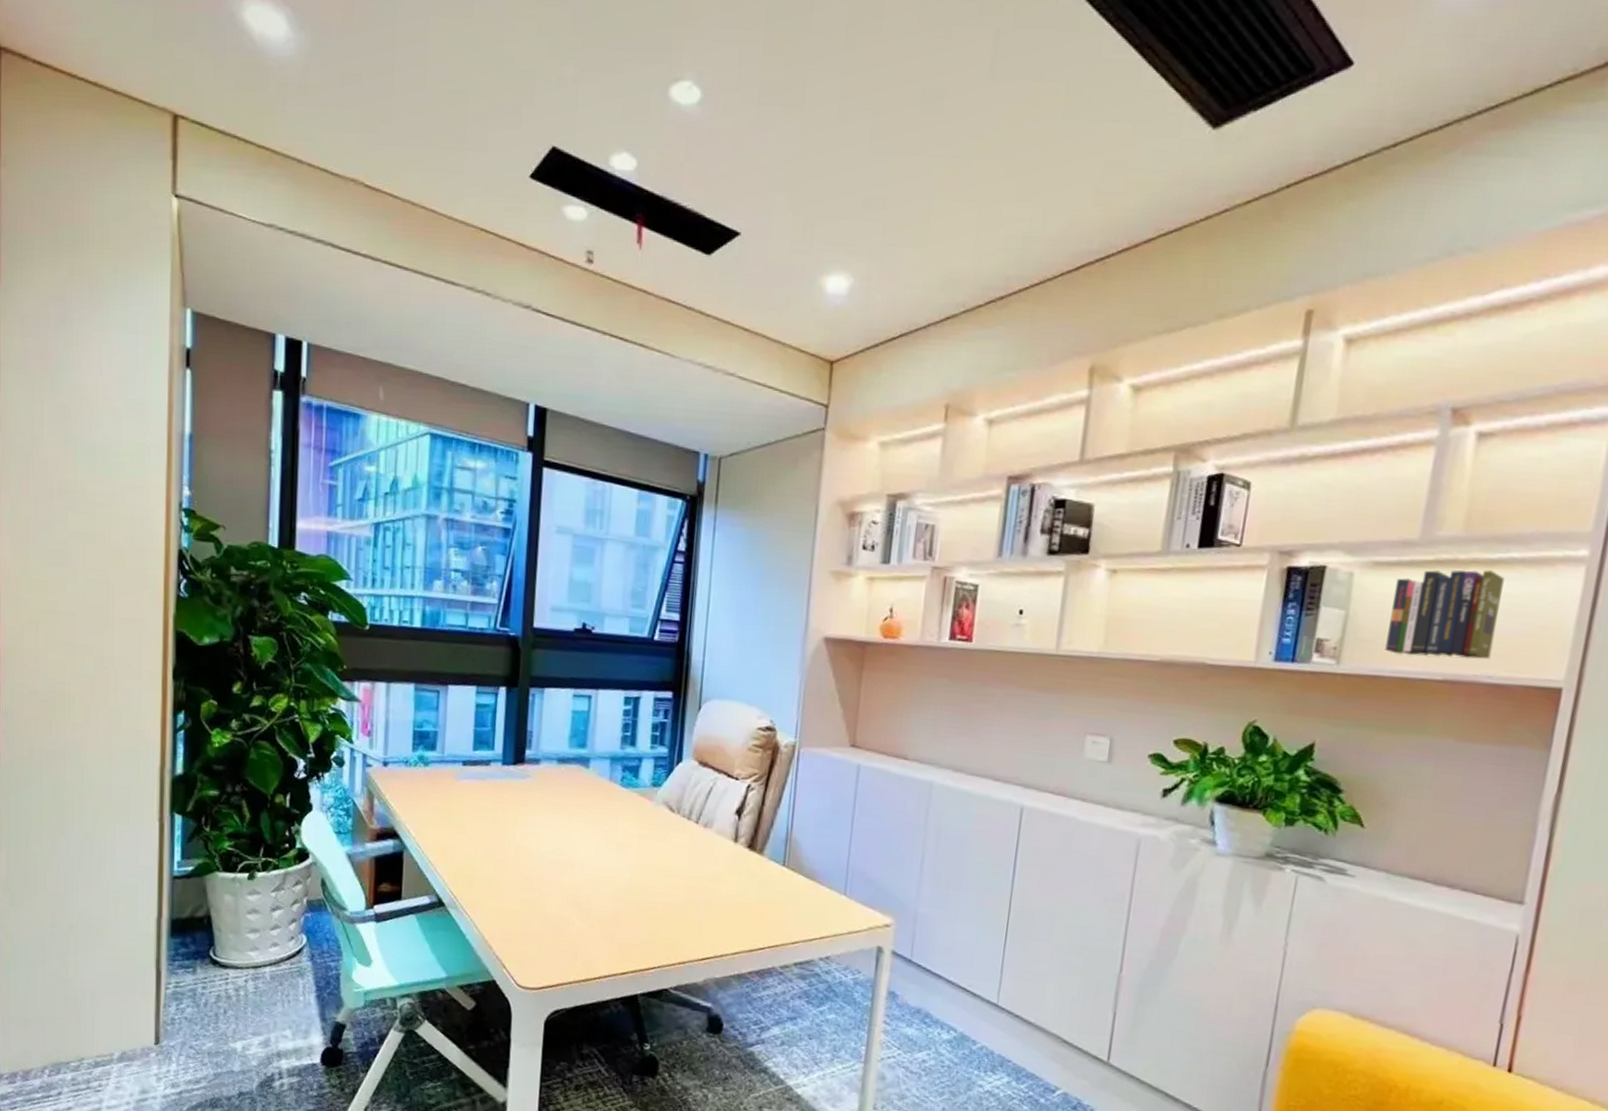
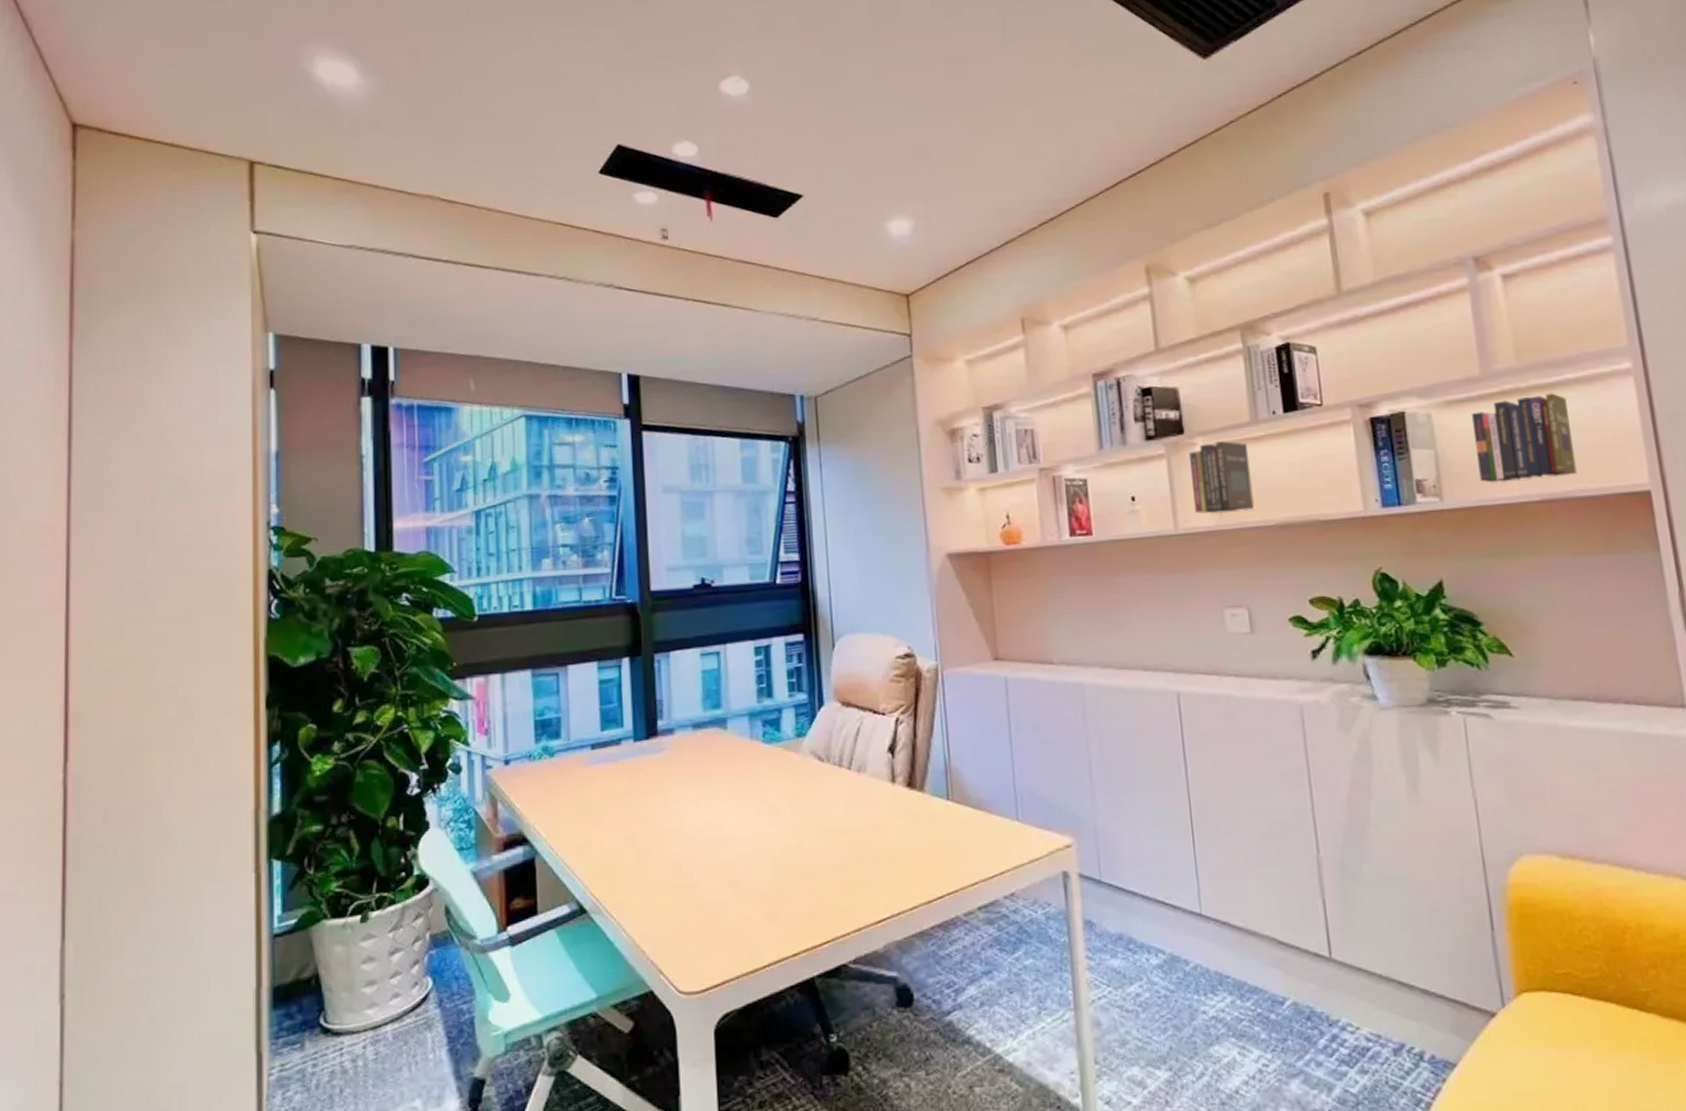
books: none [1081,567,1152,643] -> present [1188,441,1254,514]

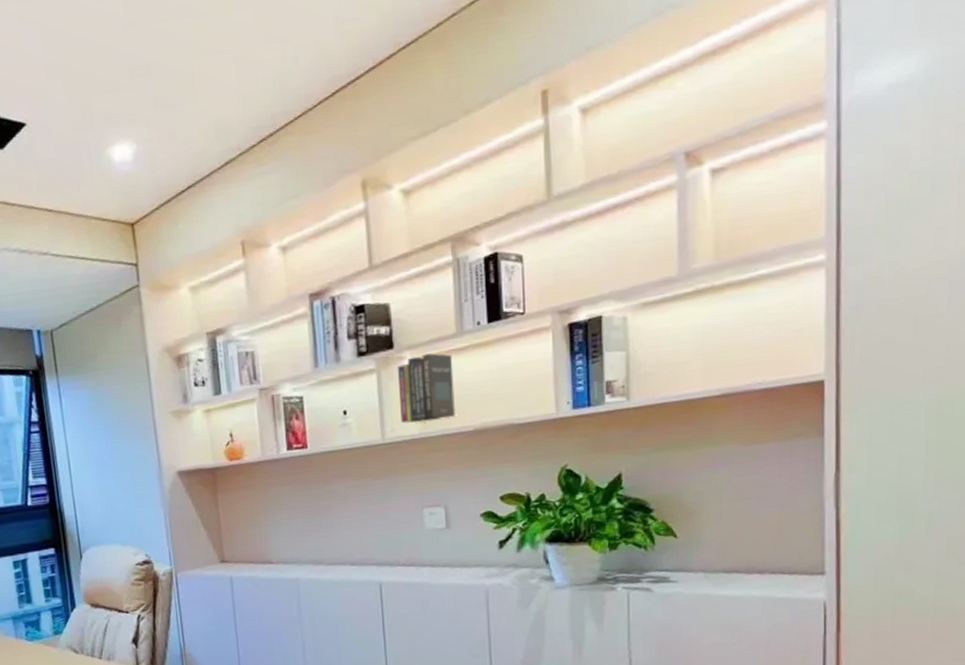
books: present [1471,393,1577,483] -> none [665,289,758,381]

